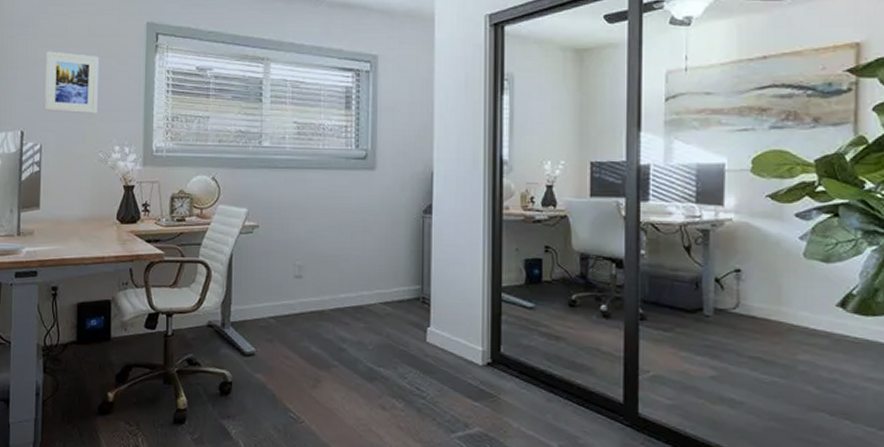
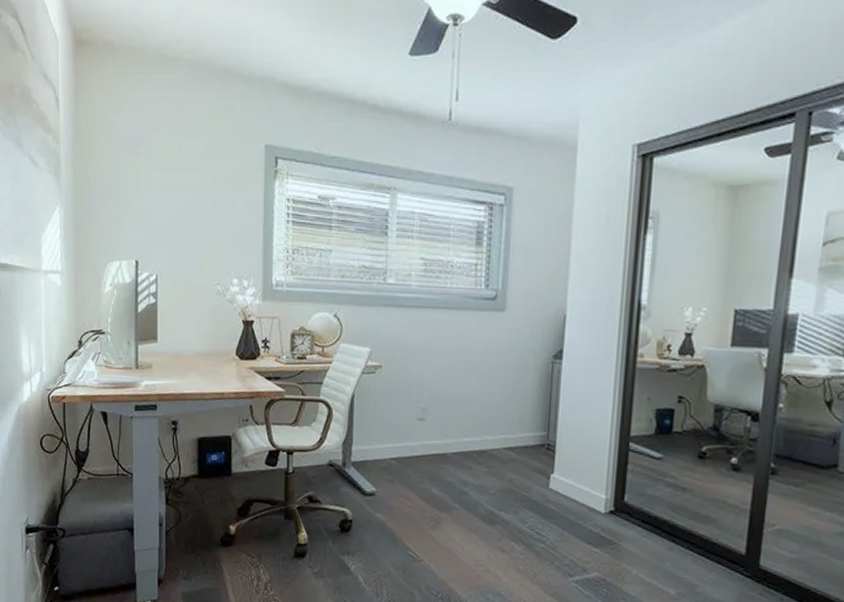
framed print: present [45,51,100,114] -> none [159,174,216,244]

